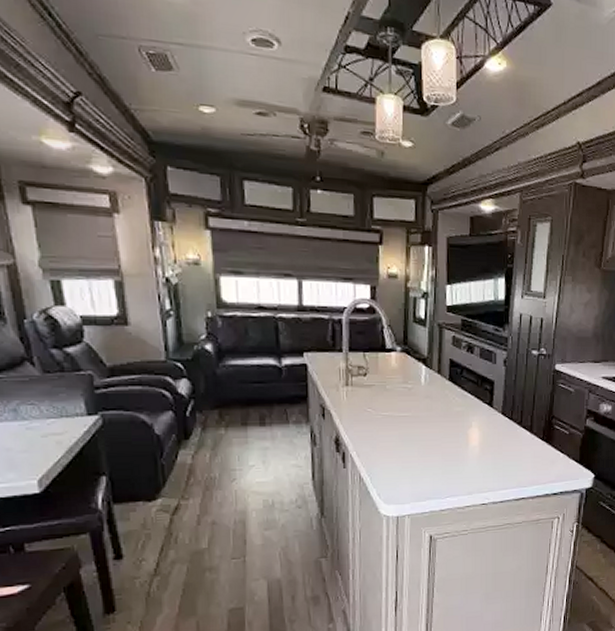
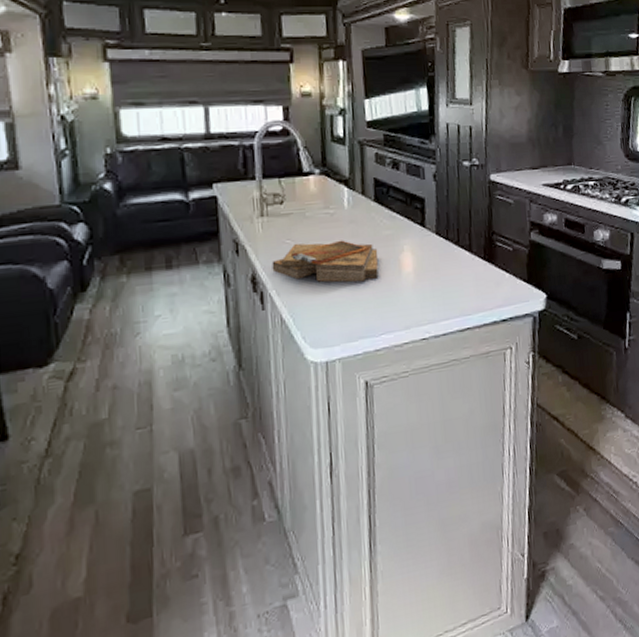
clipboard: none [354,412,449,451] -> present [272,240,379,283]

